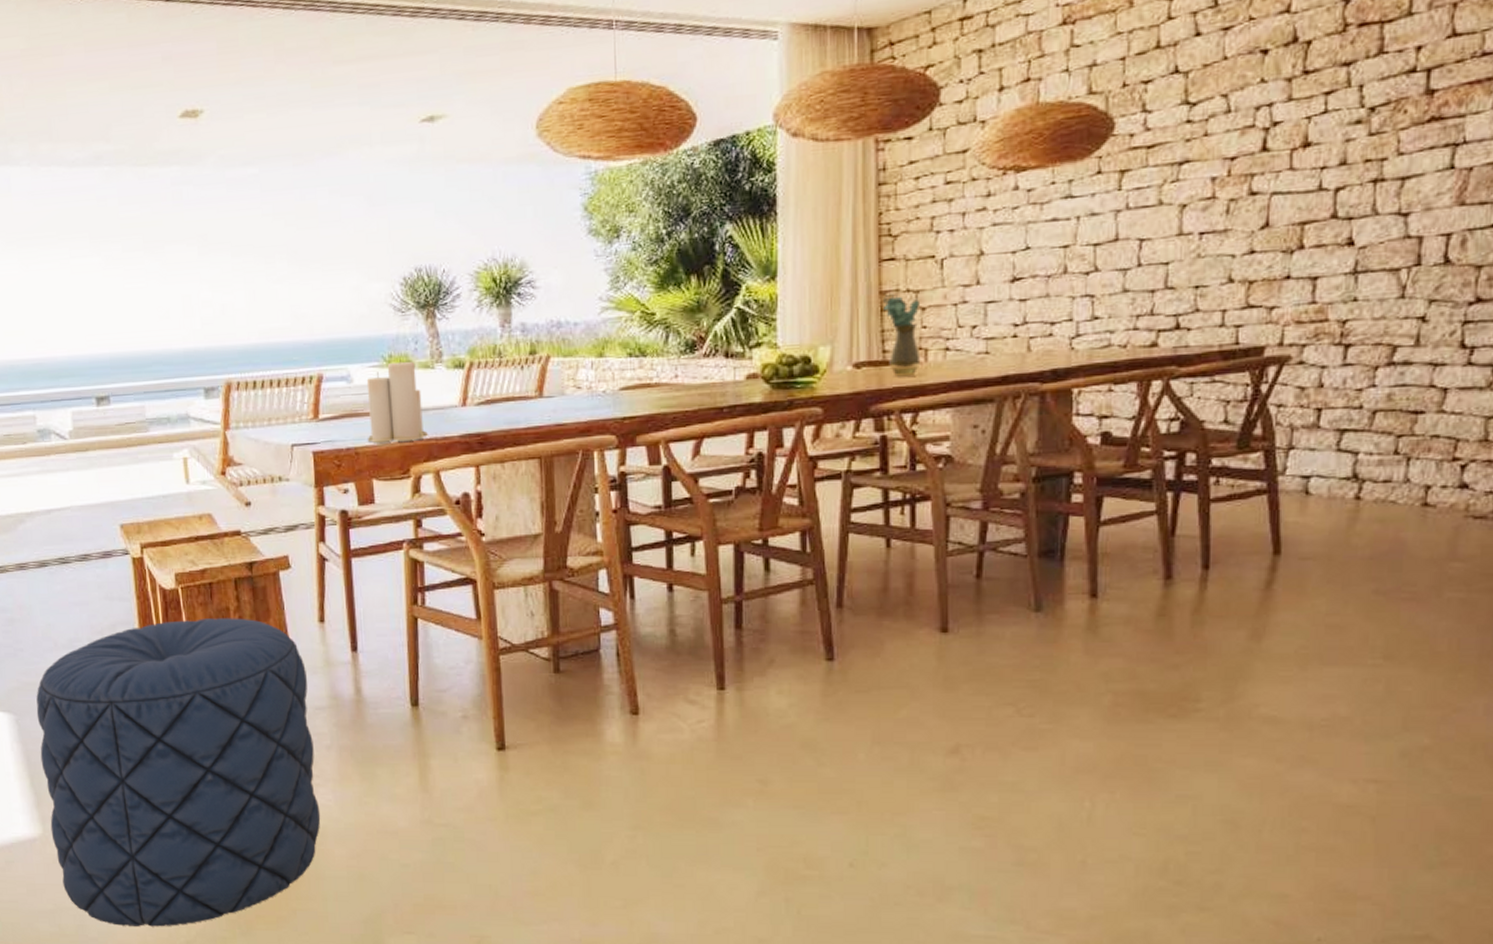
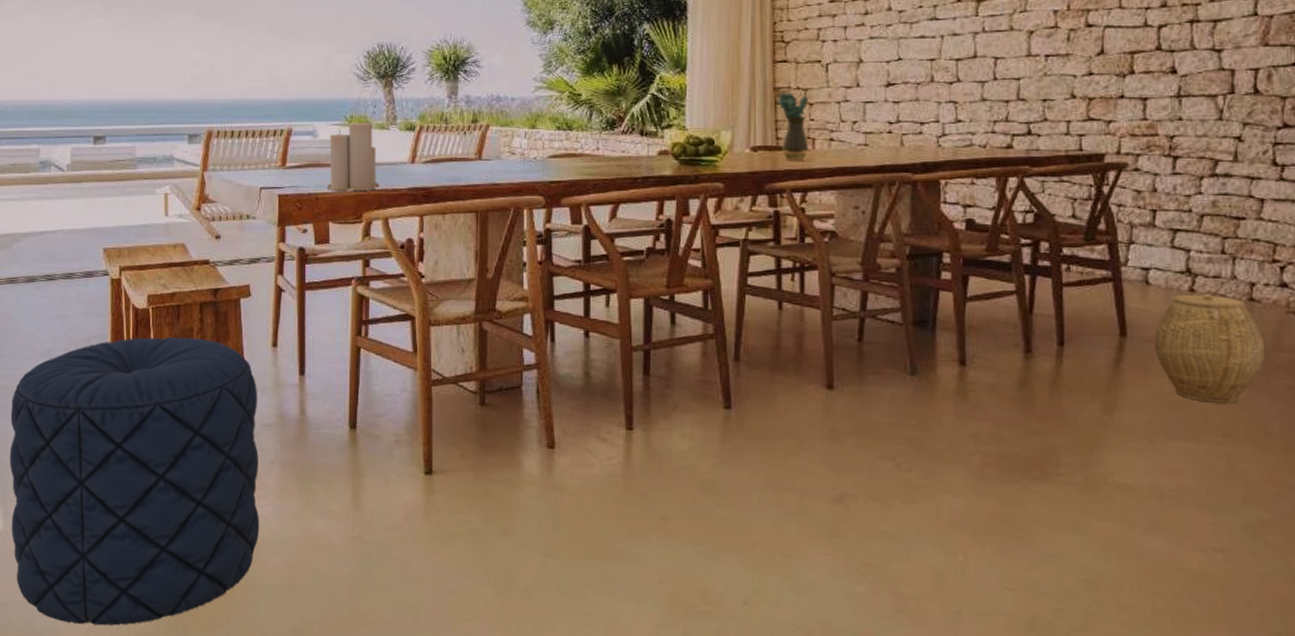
woven basket: none [1311,500,1438,623] -> present [1153,293,1265,404]

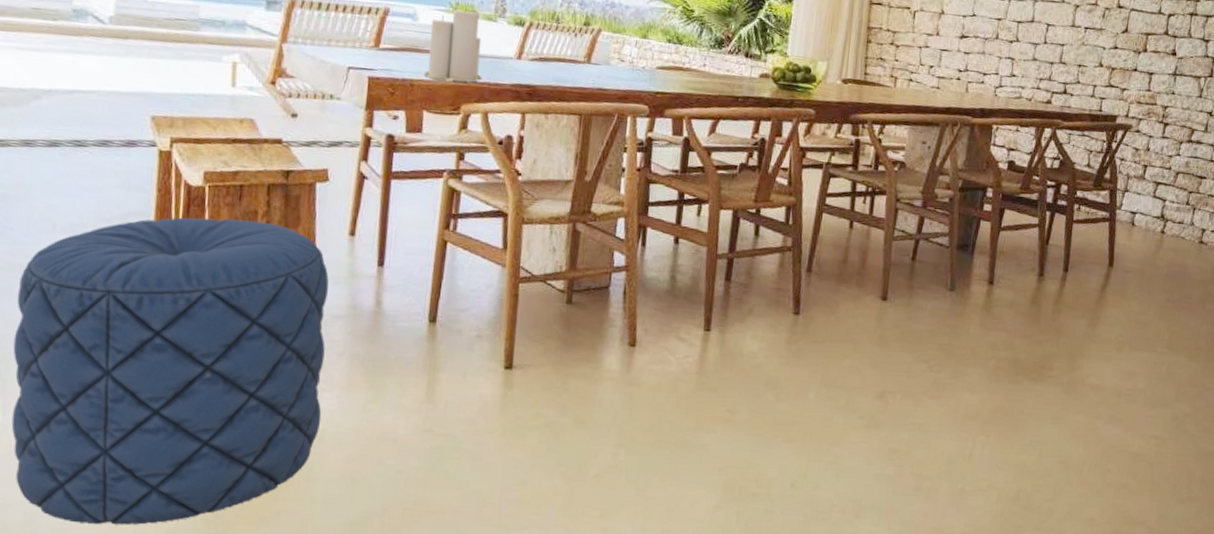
vase: present [776,88,809,161] -> none [868,28,896,97]
woven basket: present [1153,293,1265,404] -> none [1130,235,1205,323]

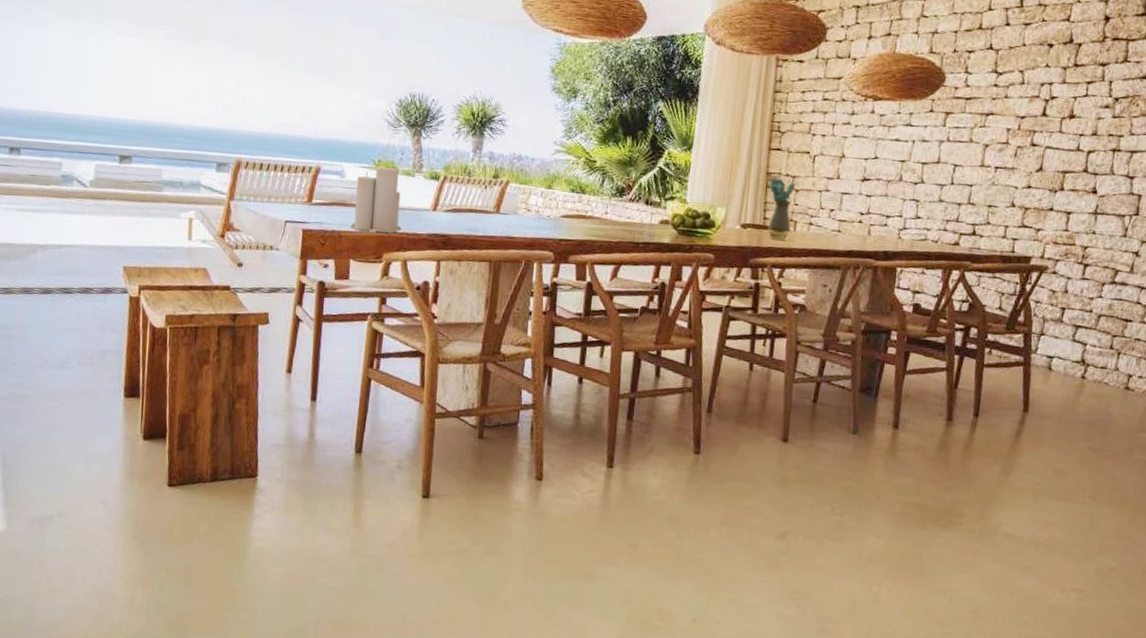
pouf: present [11,217,329,525] -> none [14,355,270,624]
vase: none [868,28,896,97] -> present [767,173,795,241]

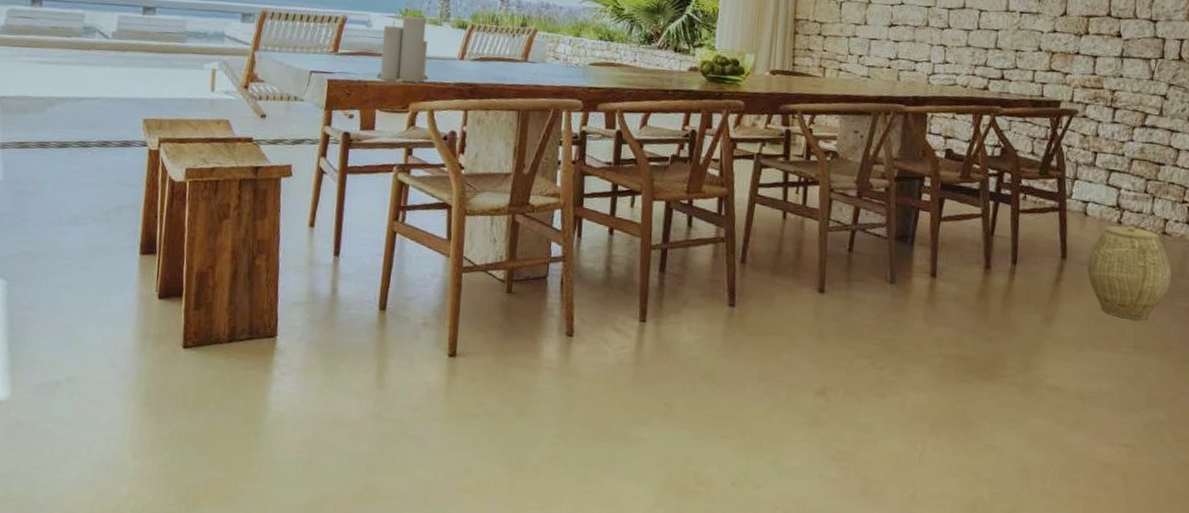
vase: present [767,173,795,241] -> none [796,20,823,87]
woven basket: none [1047,380,1132,473] -> present [1086,225,1172,321]

